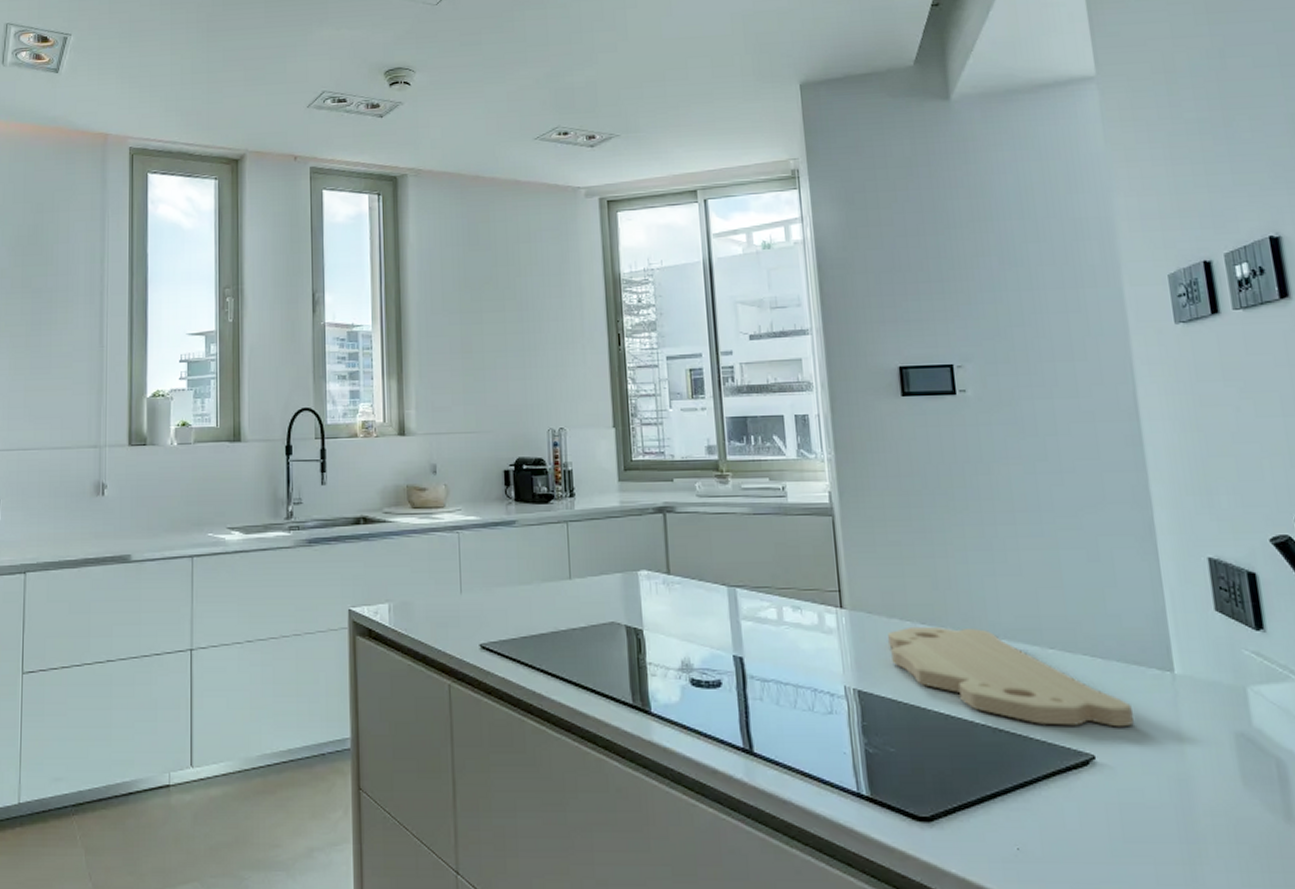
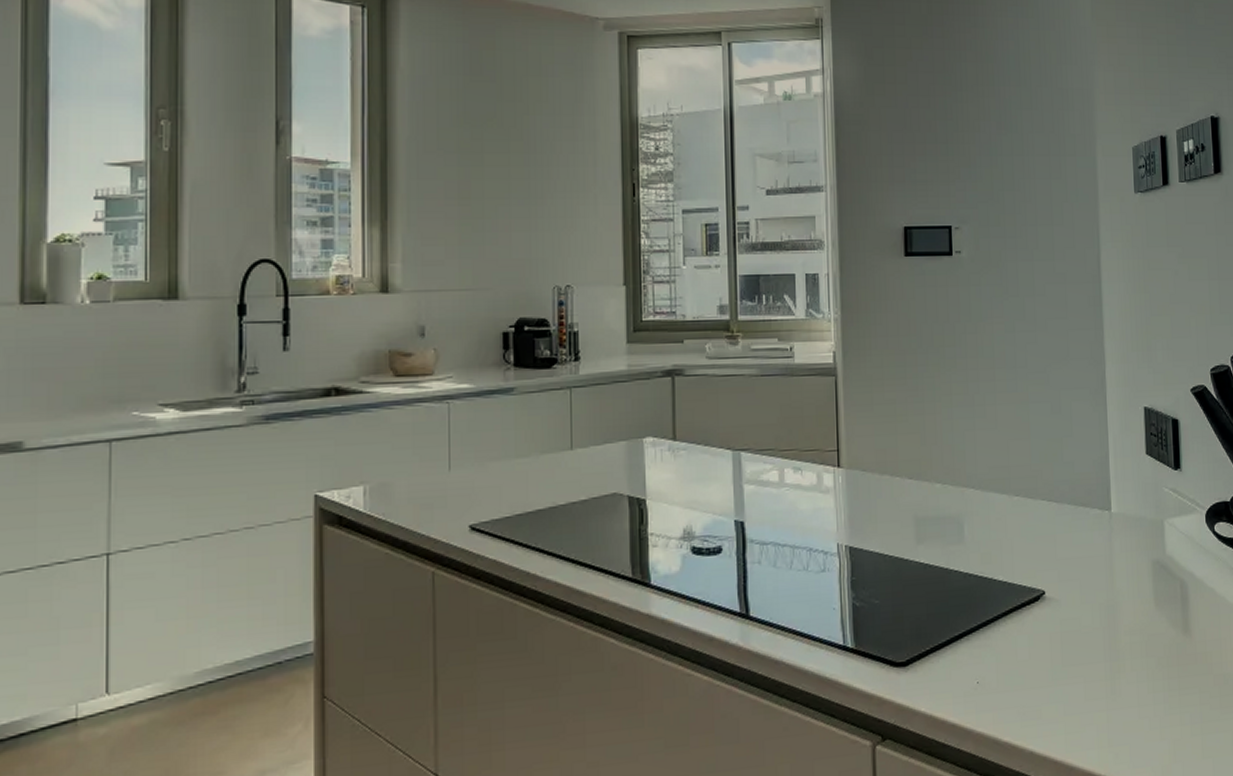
cutting board: present [888,626,1134,727] -> none [879,481,1077,566]

